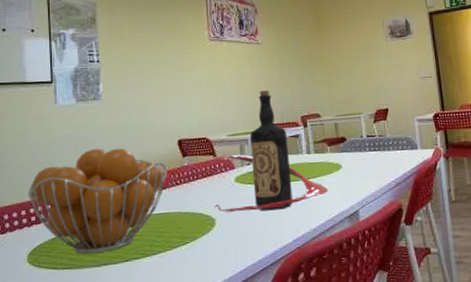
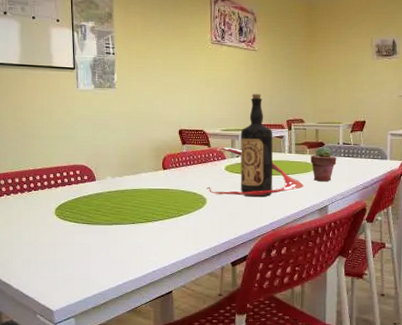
fruit basket: present [27,148,167,254] -> none [55,129,169,214]
potted succulent: none [332,141,363,183] -> present [310,146,337,182]

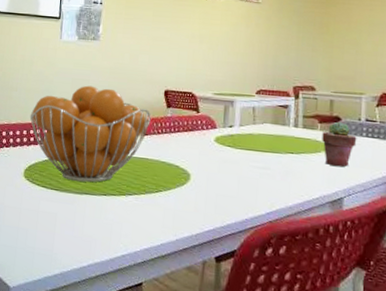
fruit basket: none [55,129,169,214] -> present [29,85,151,183]
bottle: present [207,94,304,197] -> none [192,53,313,179]

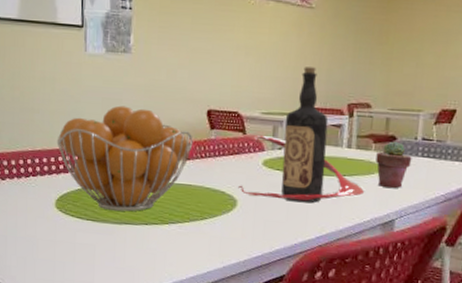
bottle: none [192,53,313,179] -> present [238,67,365,203]

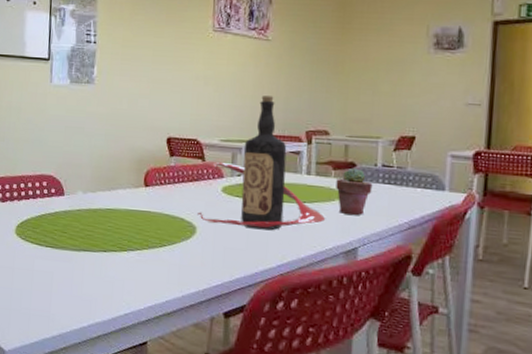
fruit basket: present [56,105,193,212] -> none [19,133,153,238]

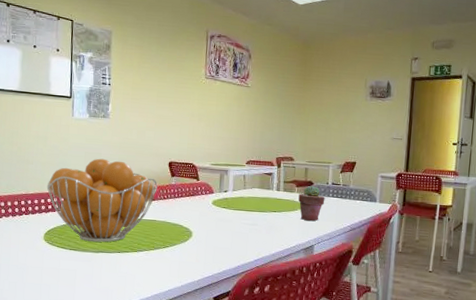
fruit basket: none [19,133,153,238] -> present [46,158,158,242]
bottle: present [197,95,326,230] -> none [193,130,291,233]

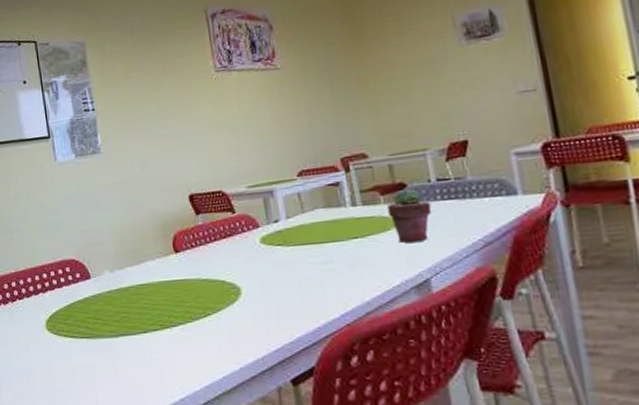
fruit basket: present [46,158,158,242] -> none [38,206,180,323]

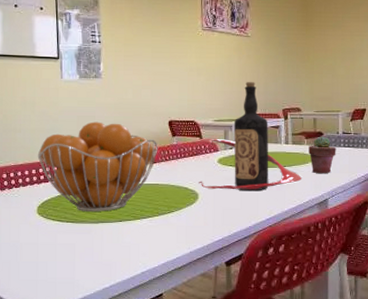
fruit basket: none [38,206,180,323] -> present [37,121,158,212]
bottle: none [231,127,386,280] -> present [199,82,302,191]

